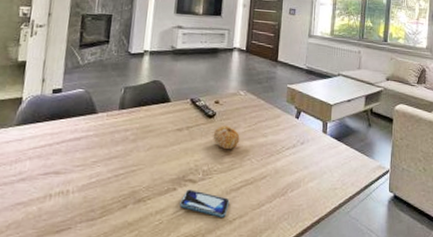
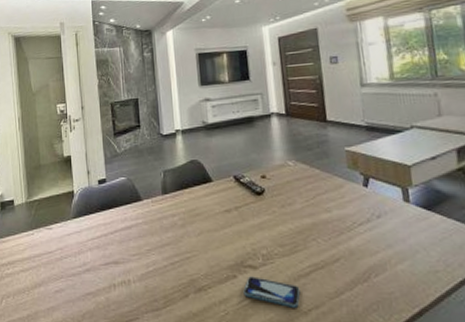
fruit: present [213,125,240,150] -> none [266,202,299,230]

